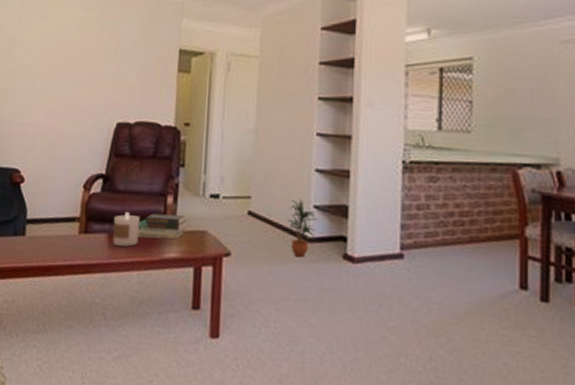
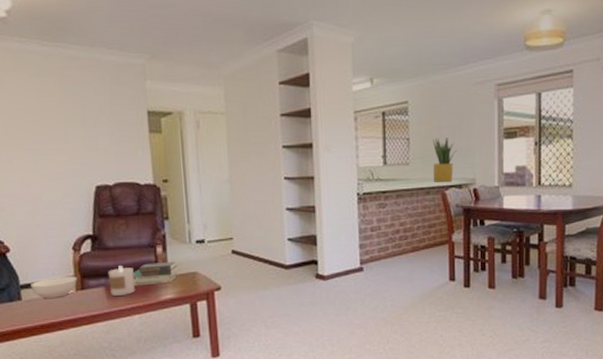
bowl: none [36,215,82,239] -> present [30,276,77,299]
potted plant: present [287,199,319,258] -> none [266,234,293,282]
planter: none [501,103,535,159] -> present [432,137,457,182]

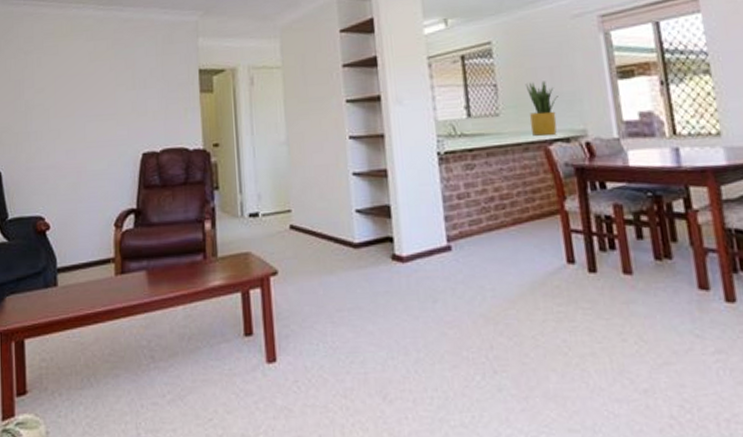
bowl: present [30,276,77,299] -> none [67,258,117,285]
candle: present [108,266,135,296] -> none [150,245,180,282]
books: present [132,262,179,286] -> none [177,240,229,270]

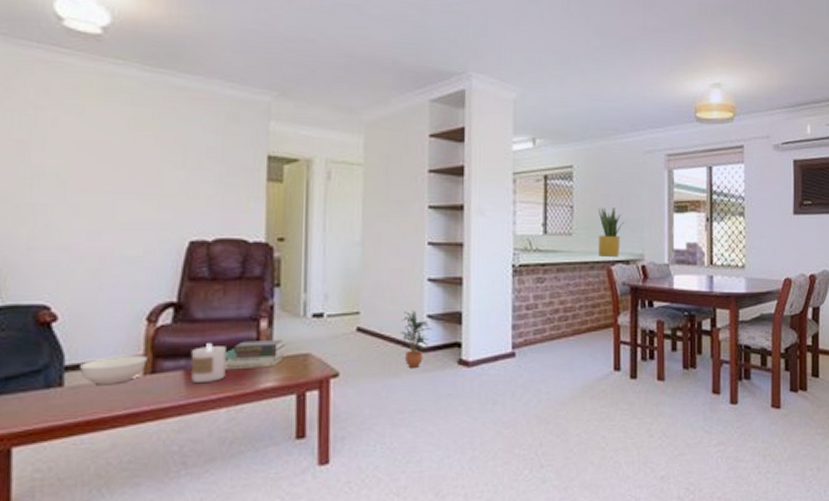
bowl: none [67,258,117,285] -> present [78,356,147,386]
candle: none [150,245,180,282] -> present [190,343,226,382]
books: none [177,240,229,270] -> present [224,340,287,371]
potted plant: none [331,205,362,265] -> present [400,310,432,369]

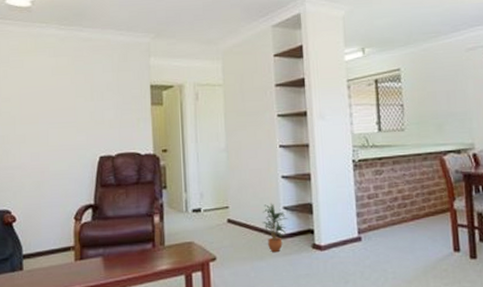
bowl: present [78,356,147,386] -> none [32,246,77,270]
candle: present [190,343,226,382] -> none [106,235,132,266]
books: present [224,340,287,371] -> none [130,231,175,257]
planter: present [598,207,624,256] -> none [426,103,453,148]

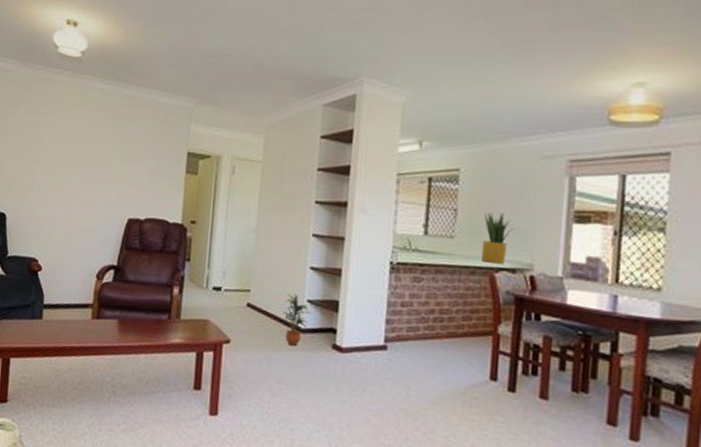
planter: none [426,103,453,148] -> present [481,212,513,264]

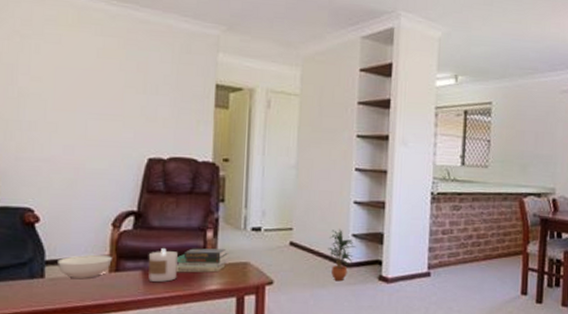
bowl: none [52,302,95,323] -> present [56,255,112,280]
candle: none [122,301,148,332] -> present [148,248,178,282]
books: none [145,302,192,327] -> present [175,248,229,273]
planter: present [481,212,513,264] -> none [511,142,538,189]

